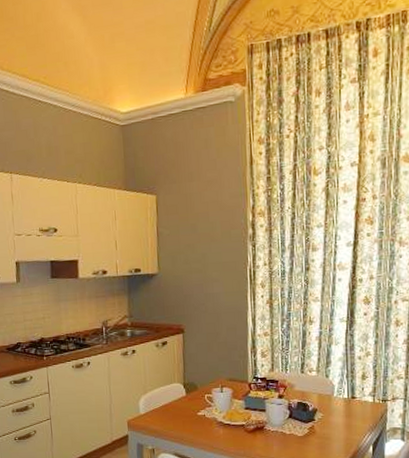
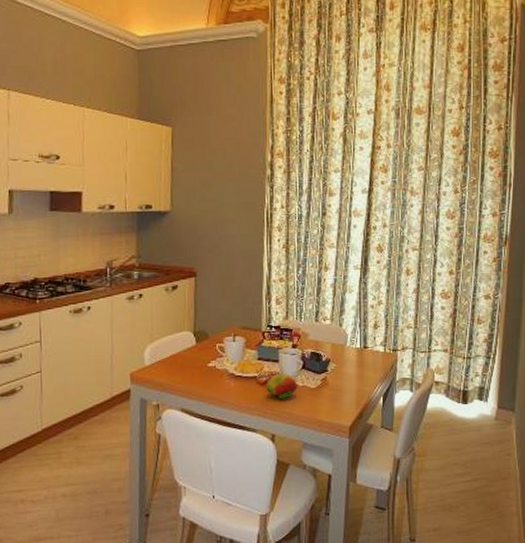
fruit: none [254,422,285,446] -> present [266,373,297,399]

